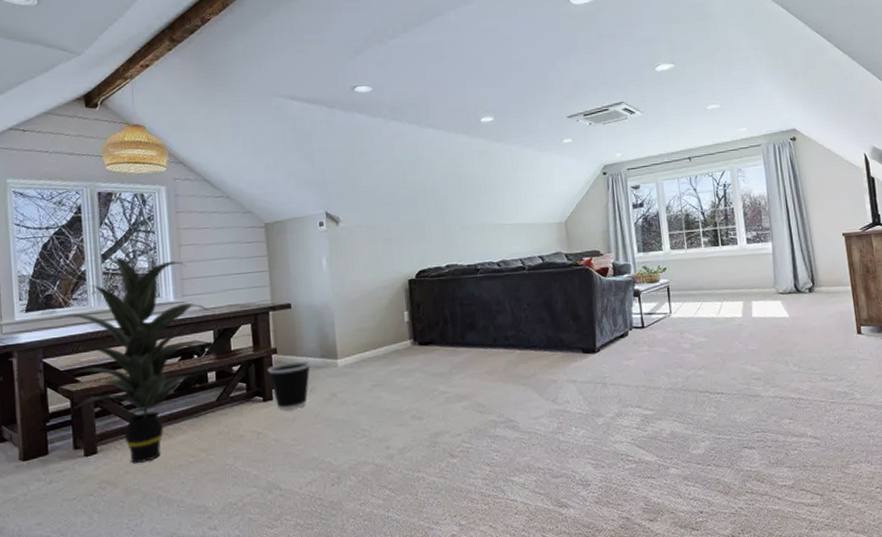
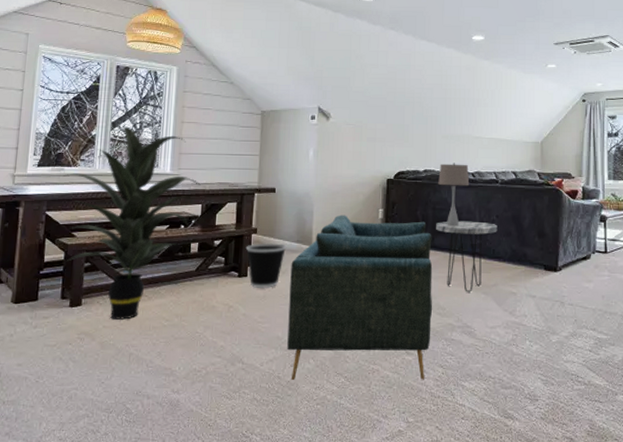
armchair: none [318,319,474,499] -> present [287,215,433,380]
table lamp: none [462,254,496,320] -> present [438,163,470,226]
side table: none [465,312,530,386] -> present [436,221,497,293]

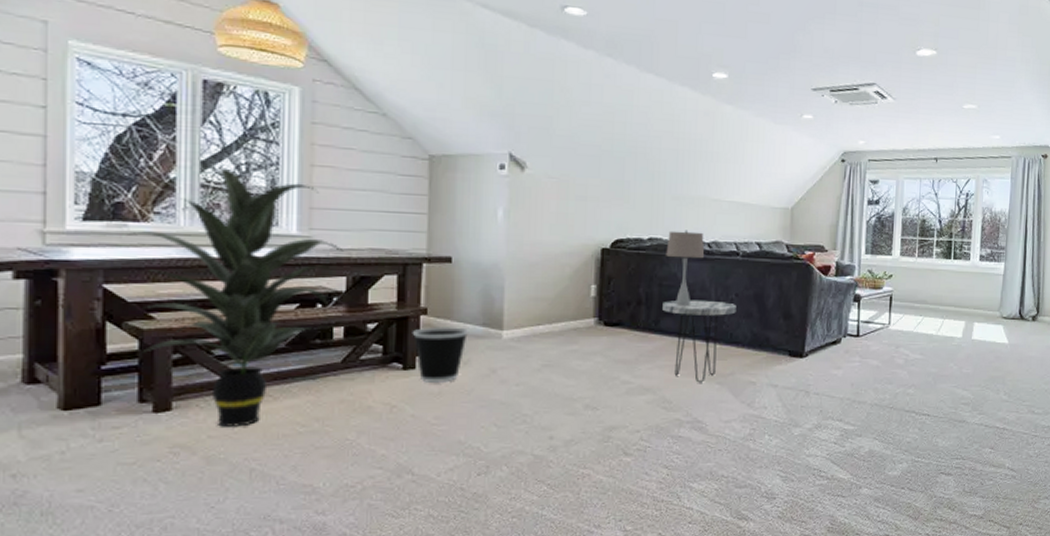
armchair: present [287,215,433,380] -> none [472,291,658,491]

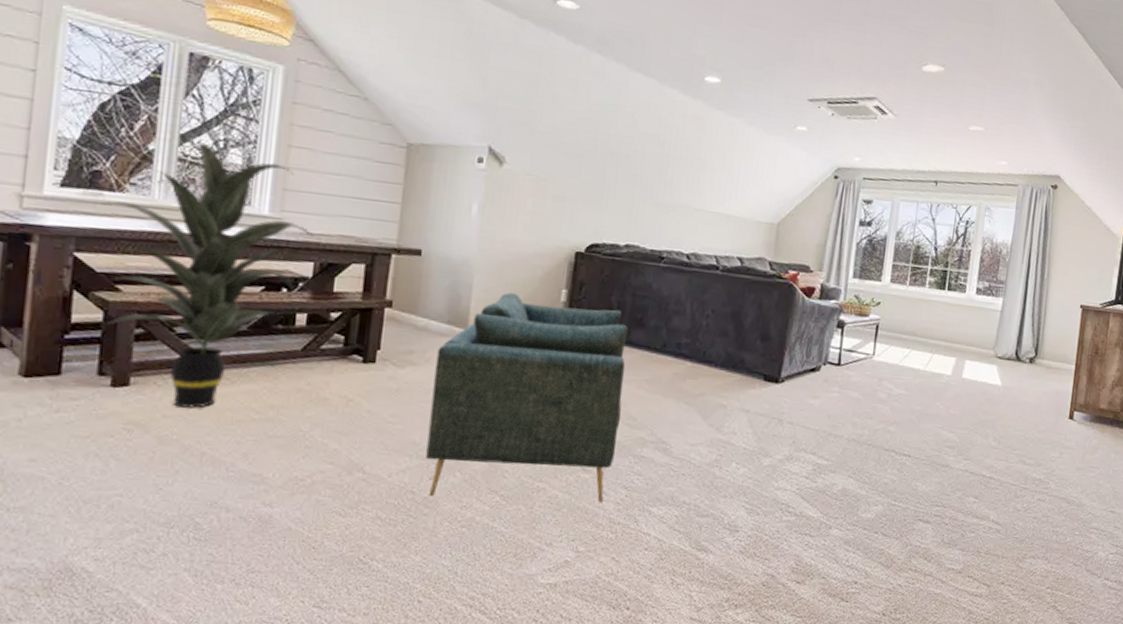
wastebasket: present [412,327,469,383] -> none [375,320,434,380]
armchair: none [472,291,658,491] -> present [426,292,628,503]
side table: present [662,300,737,383] -> none [634,312,712,402]
table lamp: present [666,230,705,305] -> none [642,238,684,319]

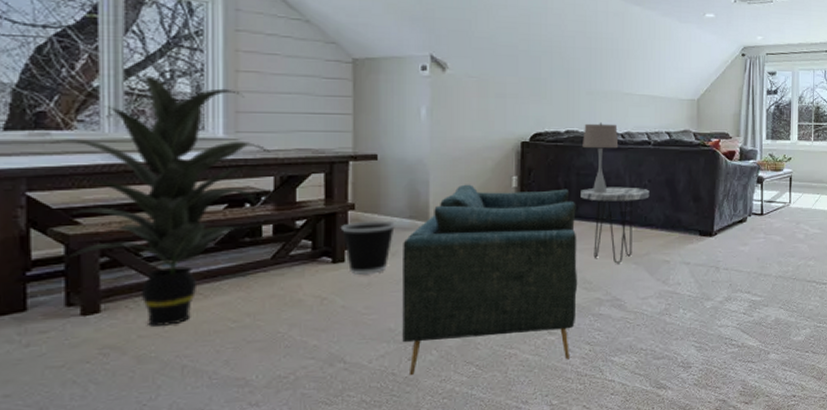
wastebasket: none [375,320,434,380] -> present [340,220,397,275]
side table: none [634,312,712,402] -> present [580,187,650,264]
table lamp: none [642,238,684,319] -> present [582,122,619,192]

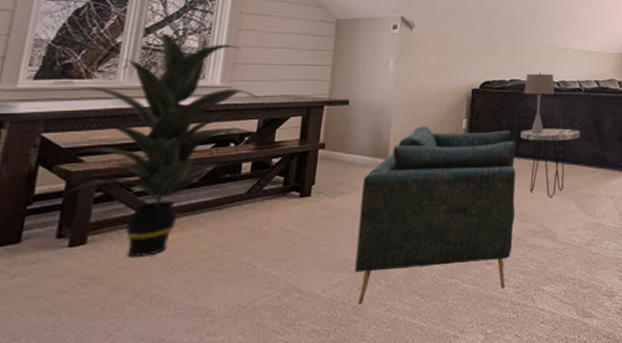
wastebasket: present [340,220,397,275] -> none [310,158,360,208]

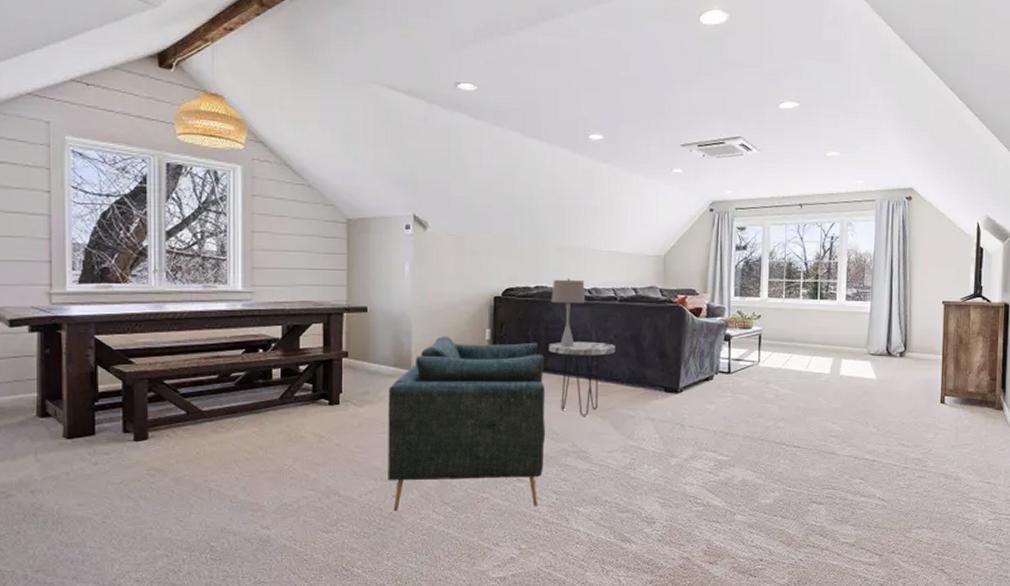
indoor plant: present [69,33,258,257] -> none [112,236,279,453]

